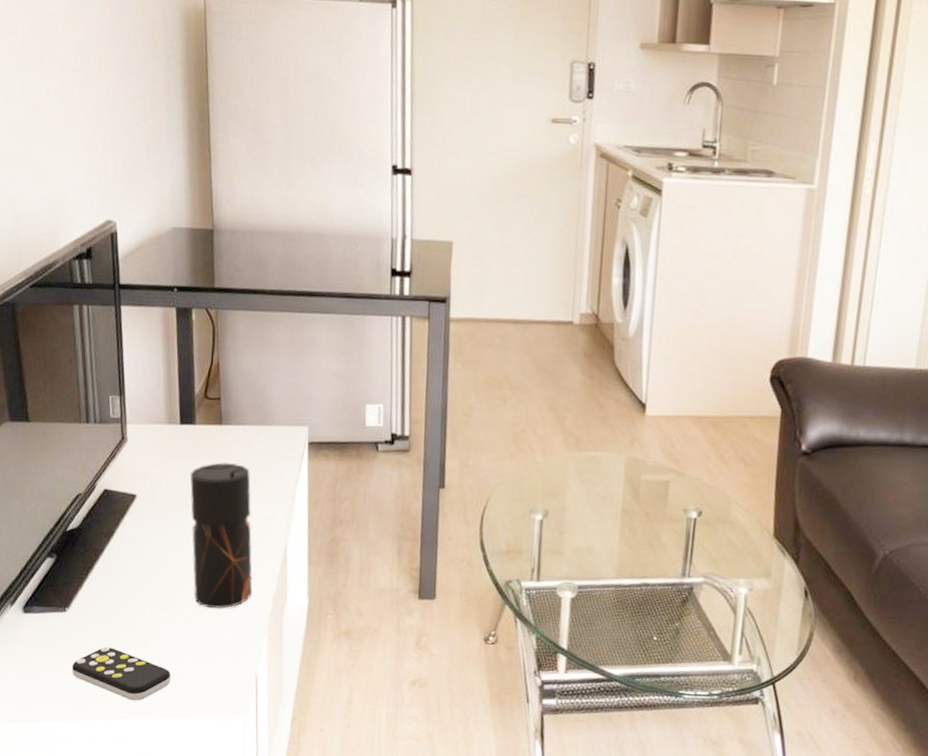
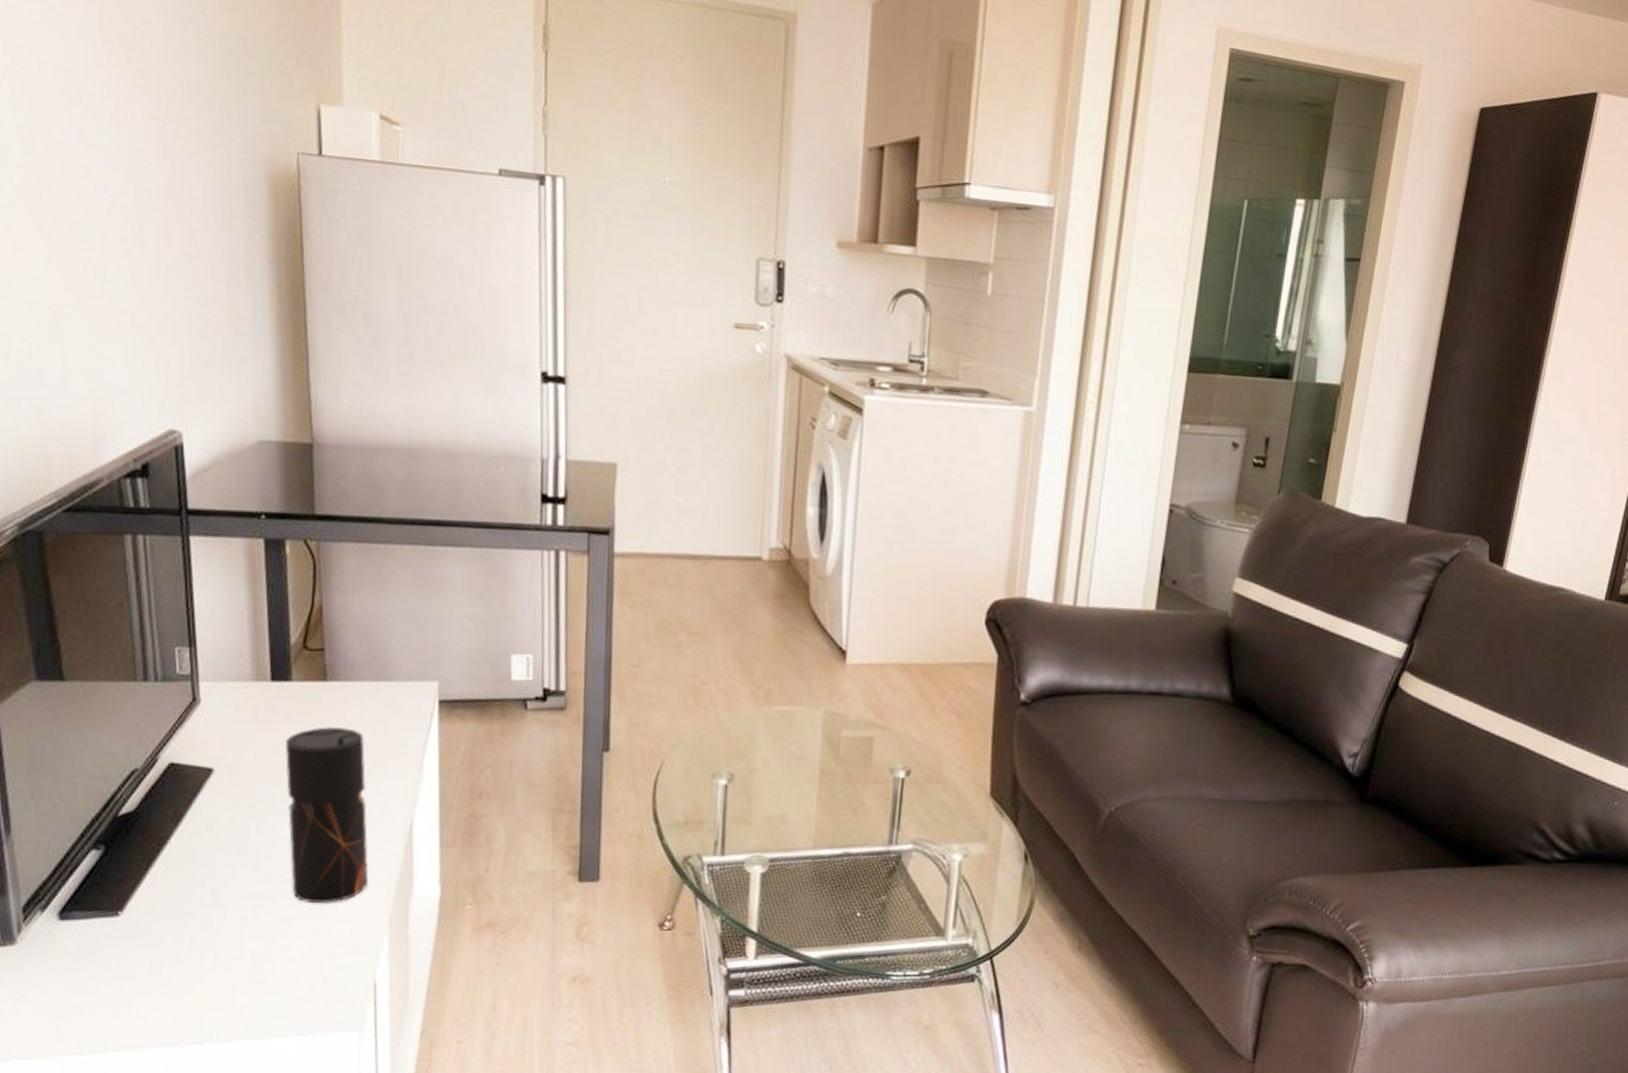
remote control: present [71,647,171,701] -> none [127,957,263,1021]

